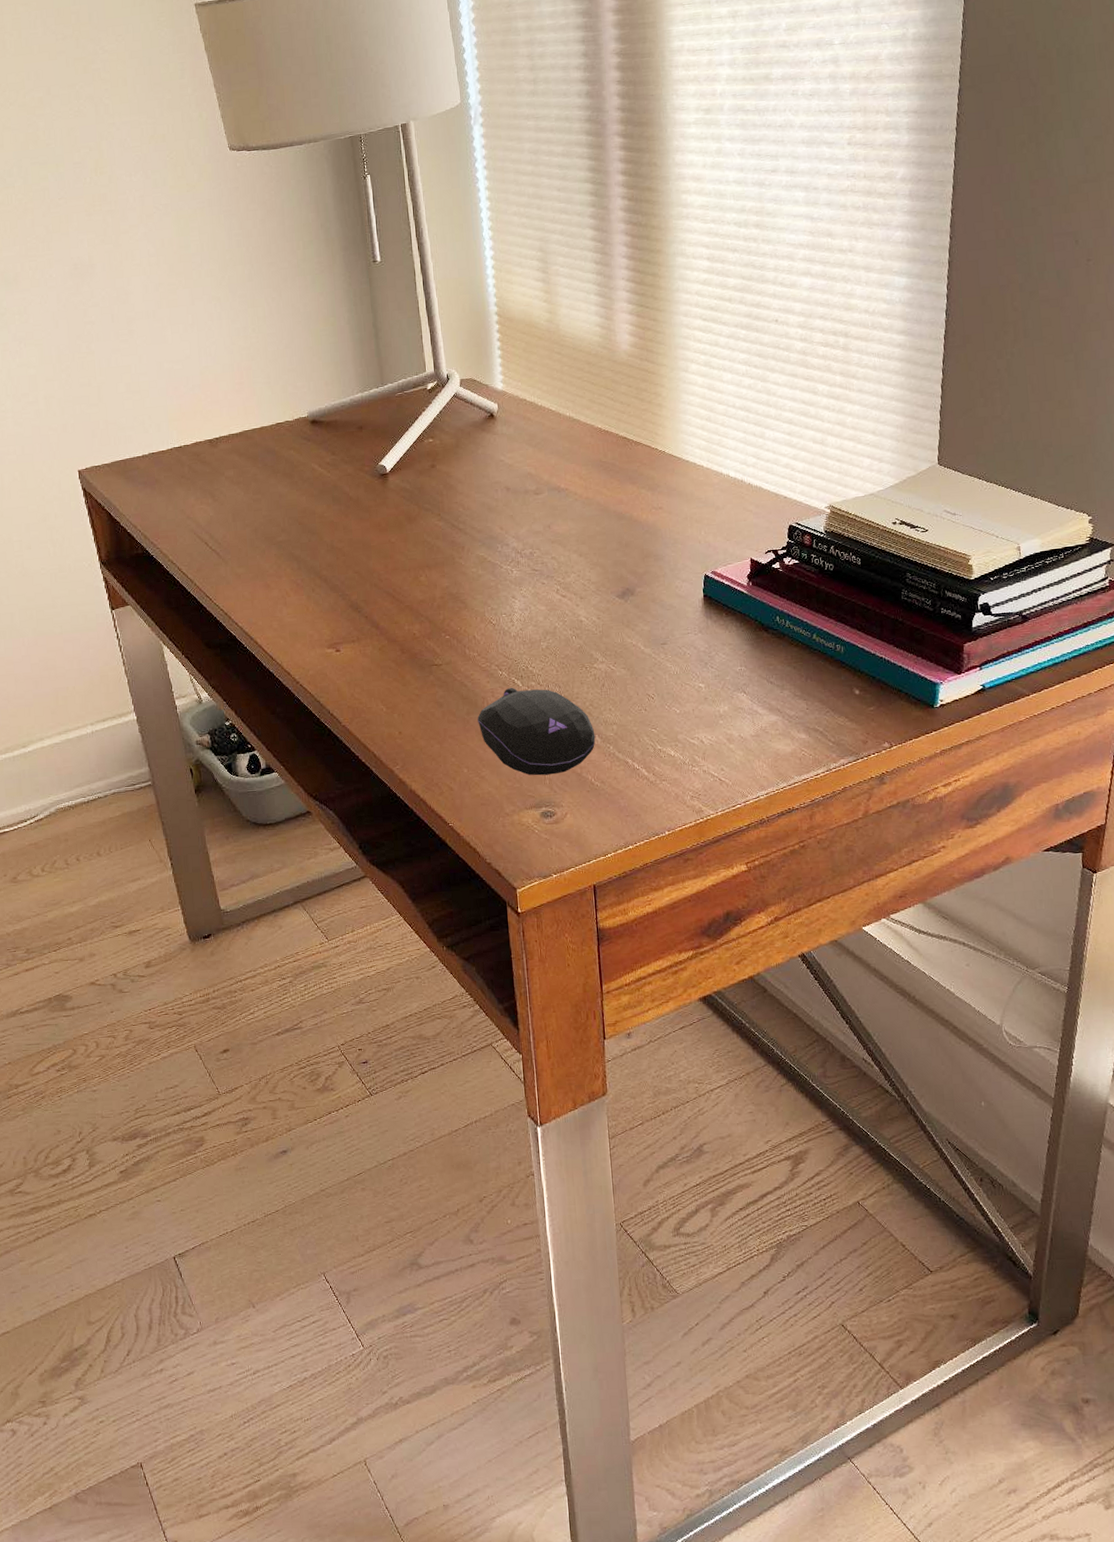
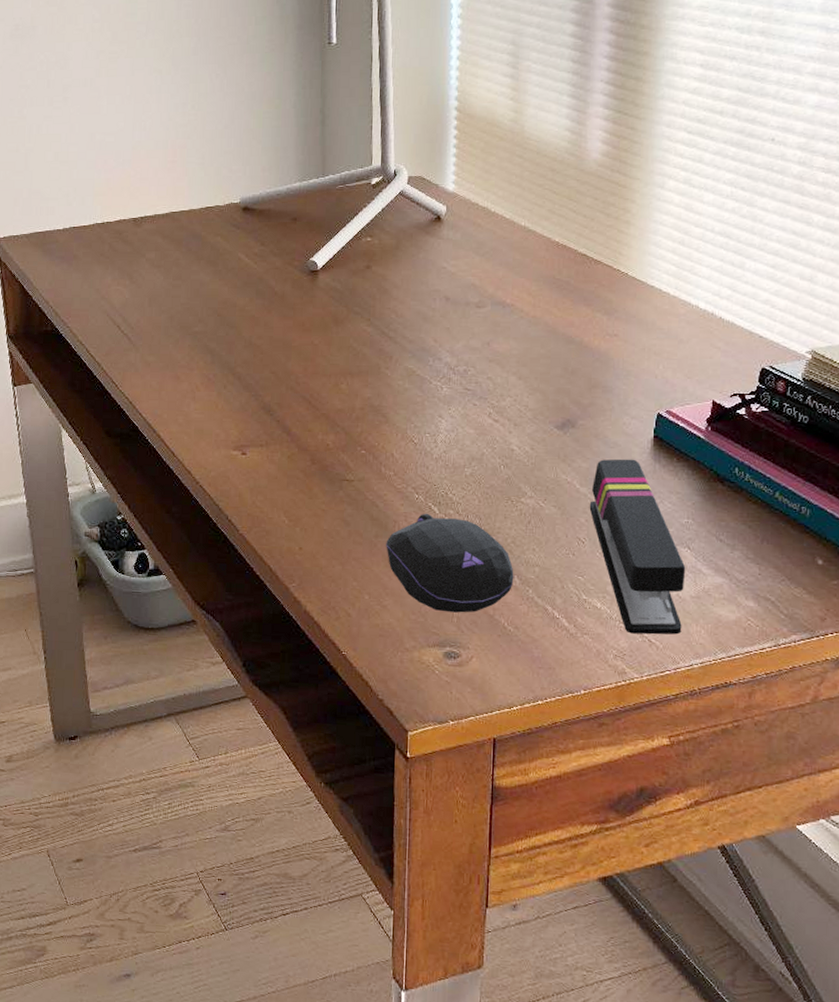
stapler: none [654,618,747,775] -> present [589,459,686,635]

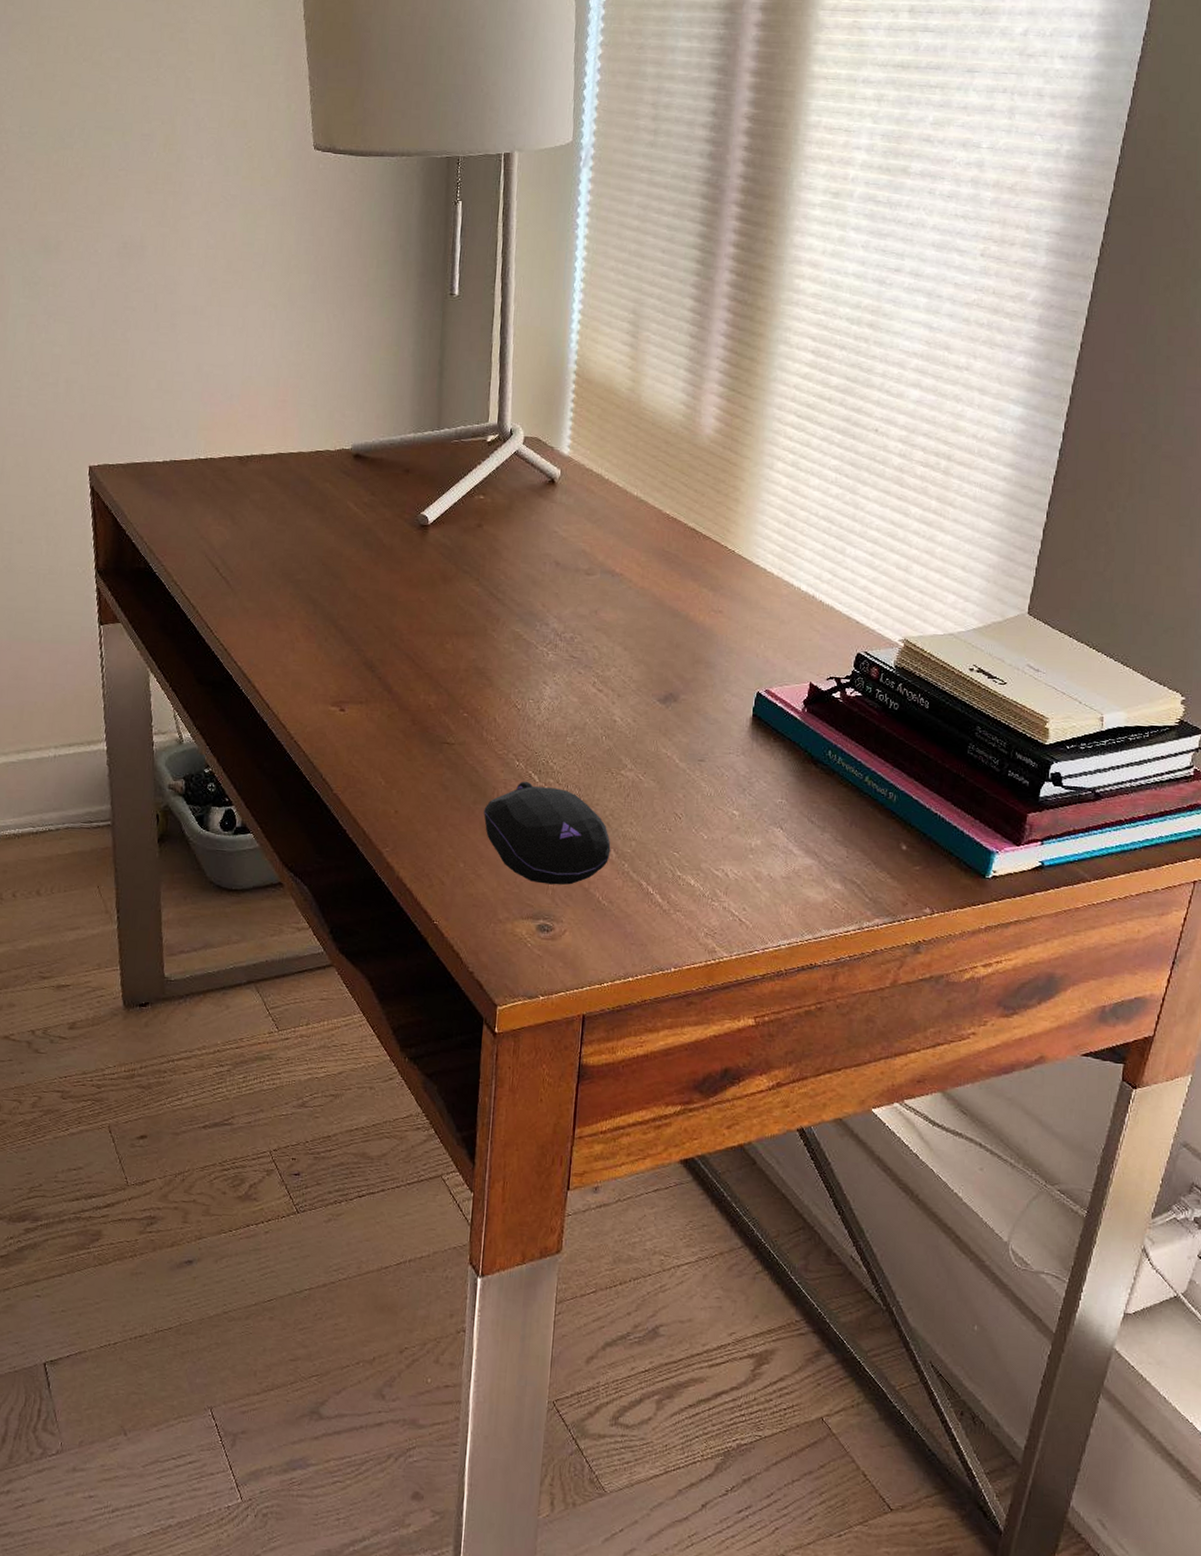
stapler: present [589,459,686,635] -> none [687,735,778,915]

